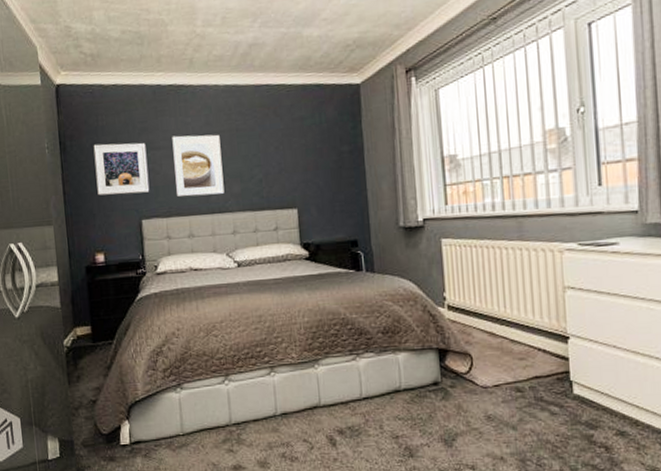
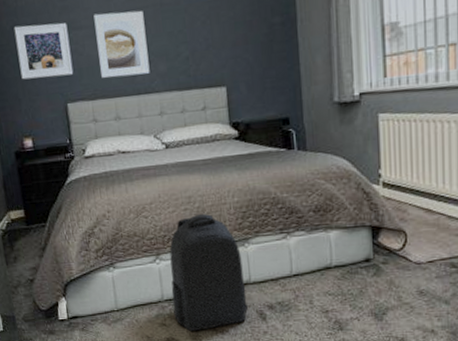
backpack: none [239,333,318,458] -> present [169,213,248,331]

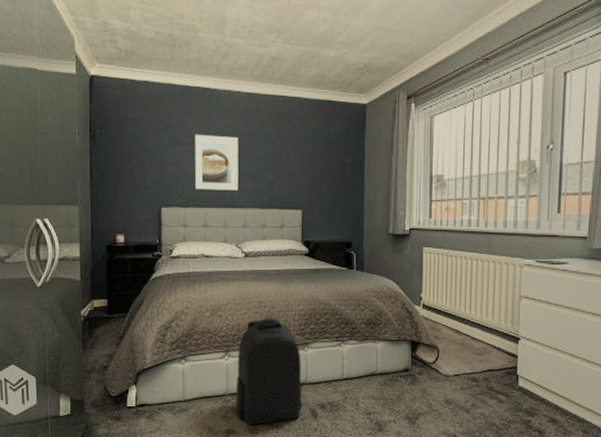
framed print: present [14,23,74,80] -> none [121,134,171,183]

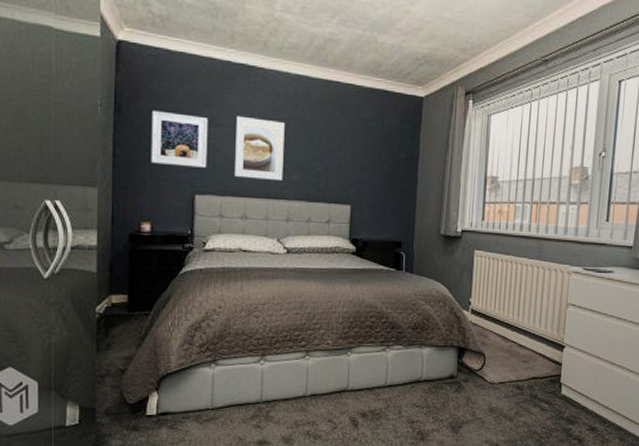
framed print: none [121,134,171,183] -> present [151,110,208,168]
backpack: present [236,317,302,425] -> none [270,319,343,434]

